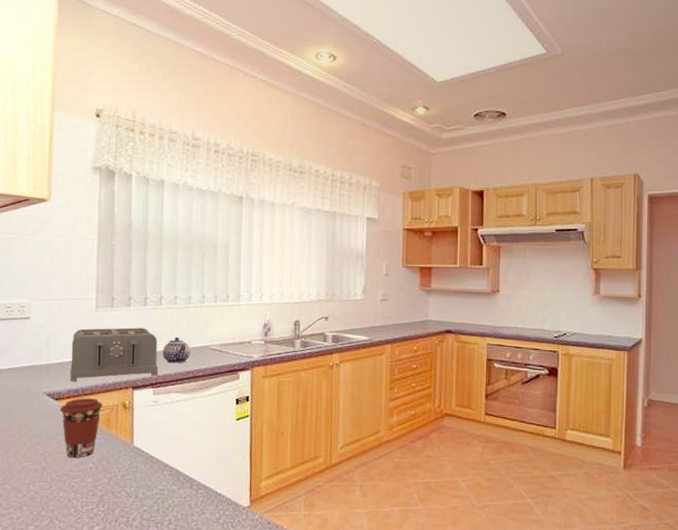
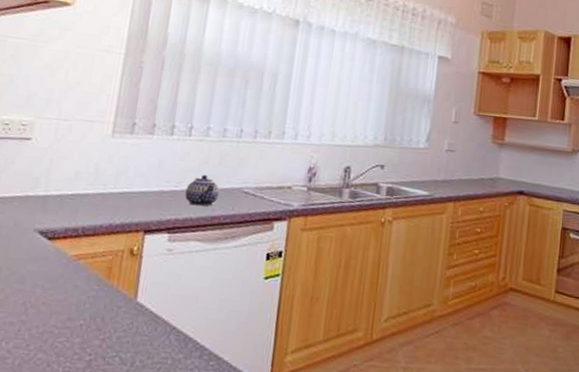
coffee cup: present [60,398,103,458] -> none [52,239,106,312]
toaster: present [70,327,158,382] -> none [69,156,181,219]

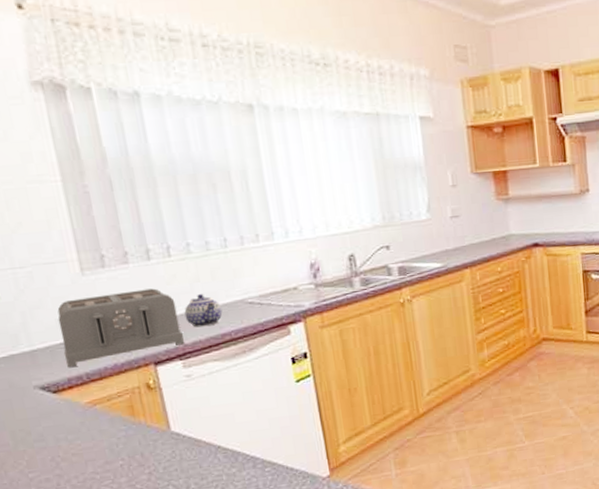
toaster: none [69,156,181,219] -> present [57,288,184,368]

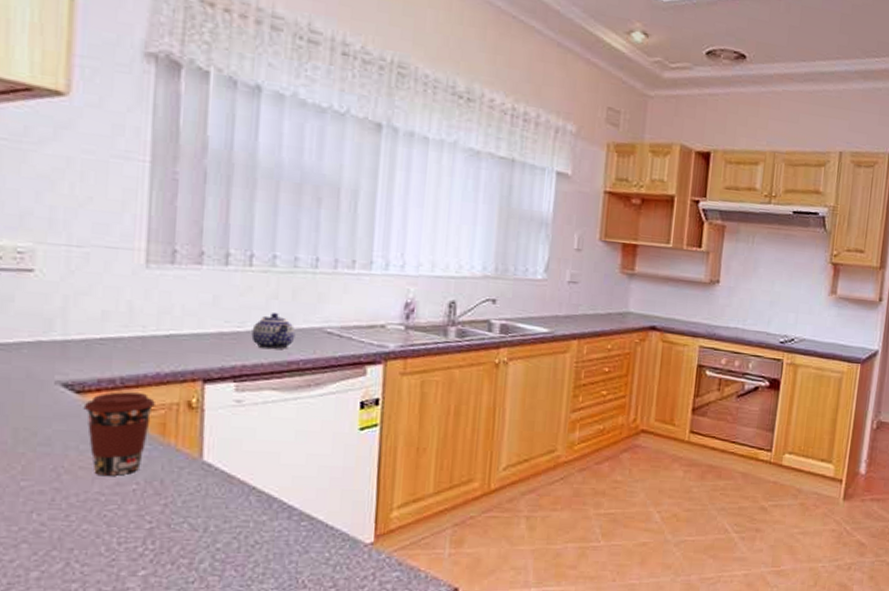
toaster: present [57,288,184,368] -> none [101,291,245,368]
coffee cup: none [62,383,122,458] -> present [83,392,155,476]

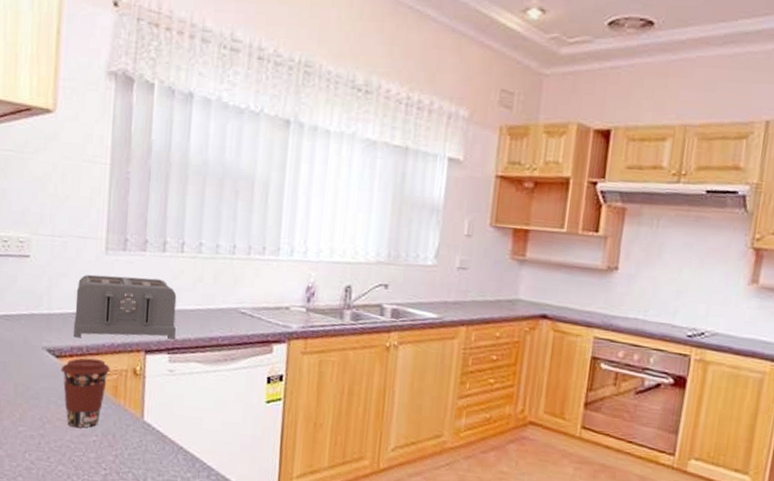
toaster: none [101,291,245,368] -> present [73,274,177,340]
teapot: present [251,313,296,350] -> none [182,294,216,327]

